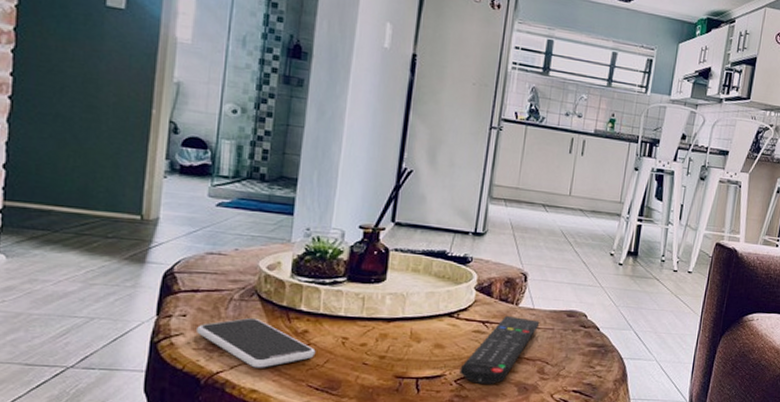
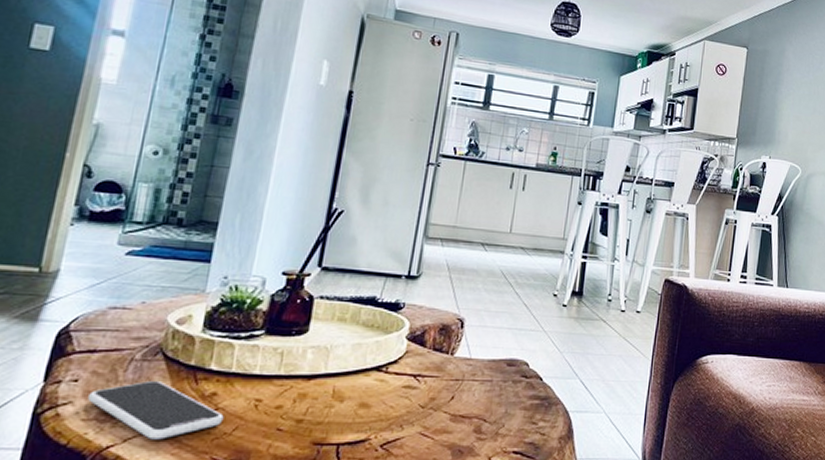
remote control: present [459,315,540,385] -> none [386,367,477,449]

